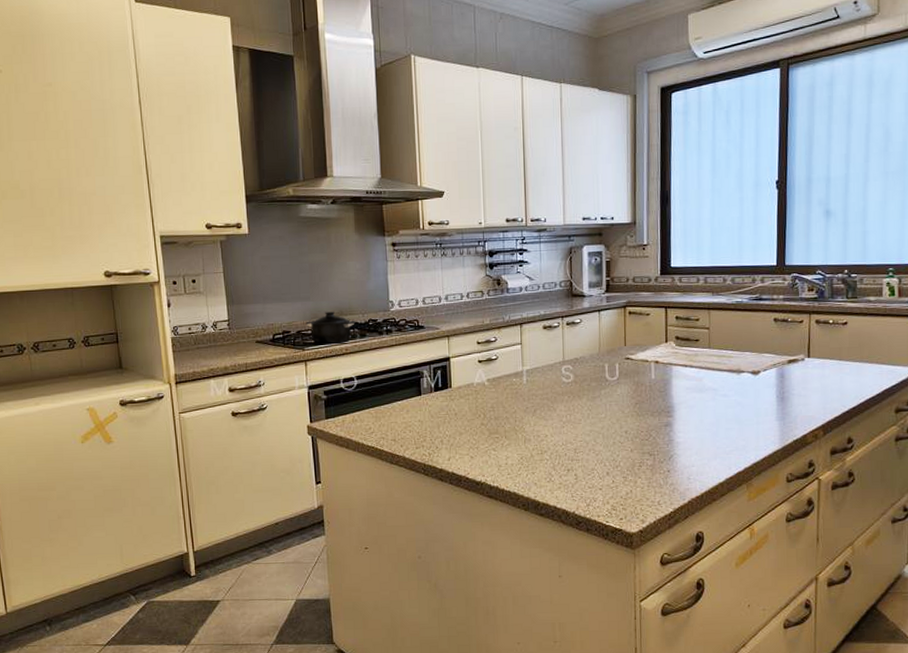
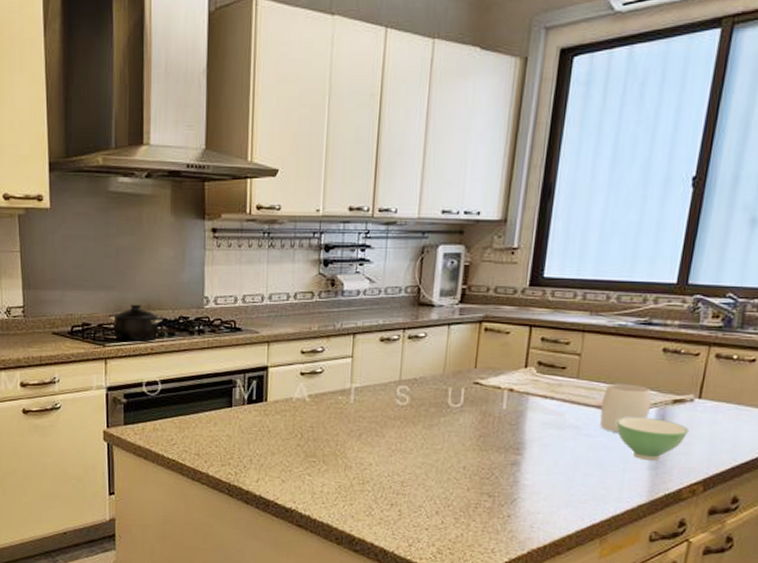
mug: none [731,350,771,392] -> present [600,383,652,433]
bowl: none [745,376,805,413] -> present [615,417,690,461]

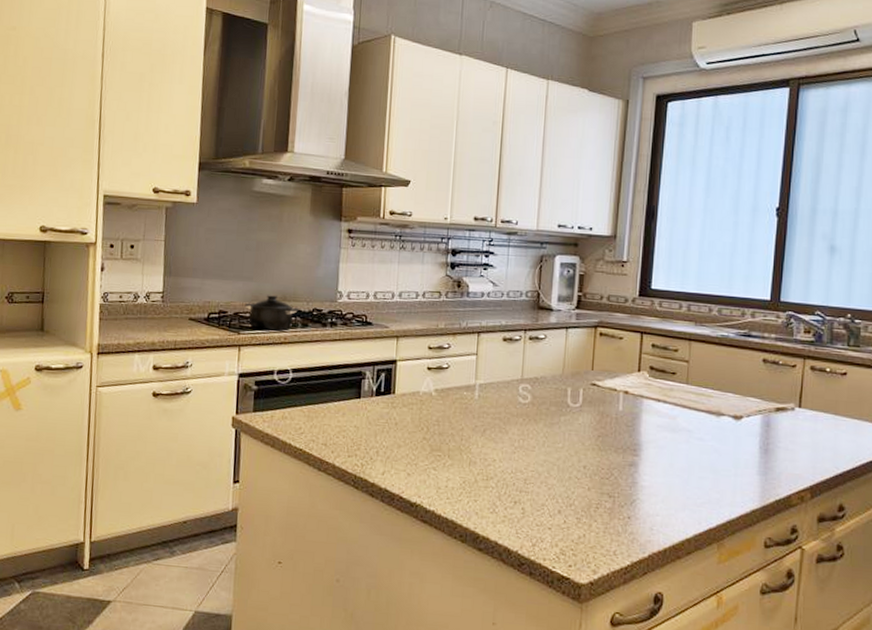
mug: present [600,383,652,433] -> none [709,390,756,438]
bowl: present [615,417,690,461] -> none [724,422,793,467]

